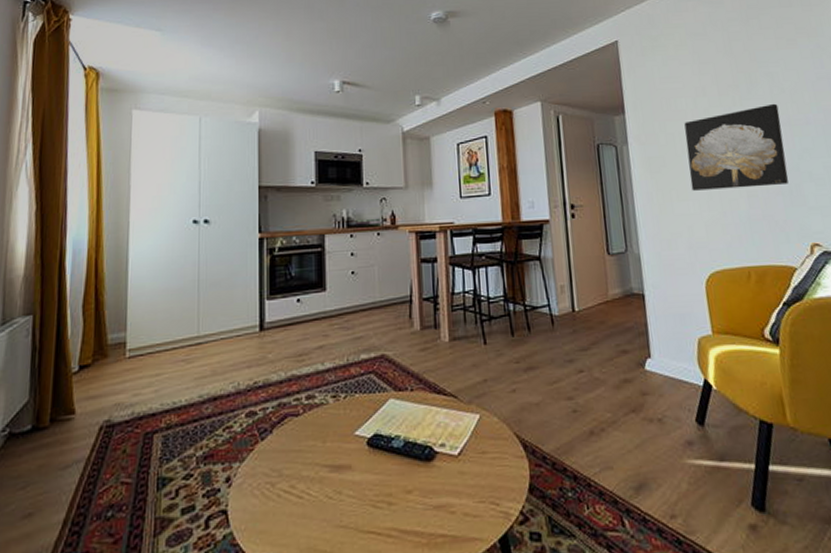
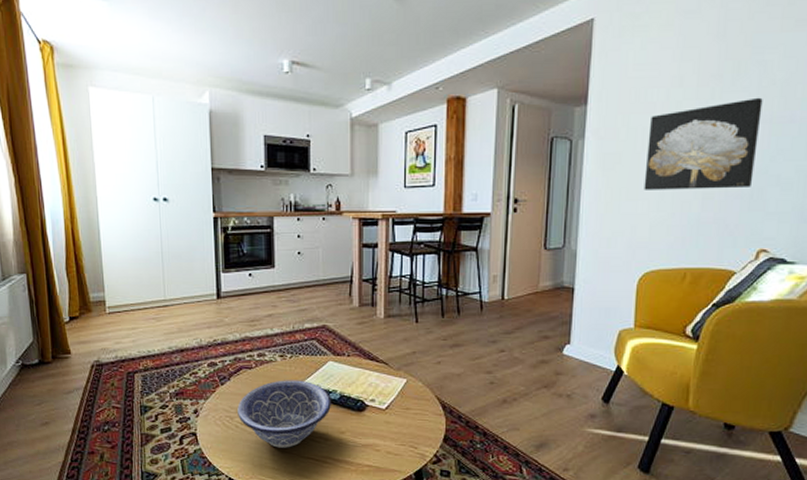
decorative bowl: none [280,425,394,522] -> present [237,380,331,448]

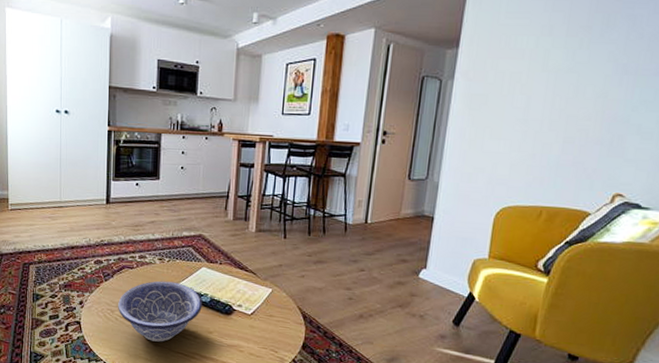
wall art: present [644,97,763,190] -> none [507,49,630,135]

